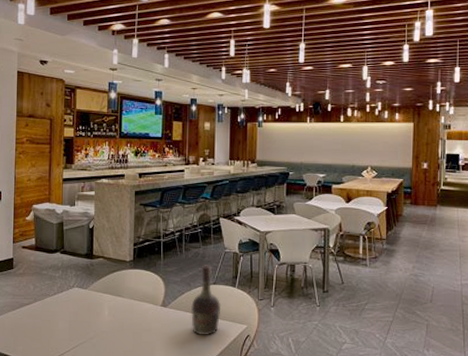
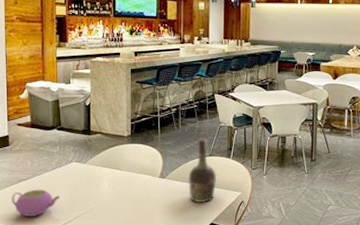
teapot: none [13,315,61,345] -> present [12,189,61,217]

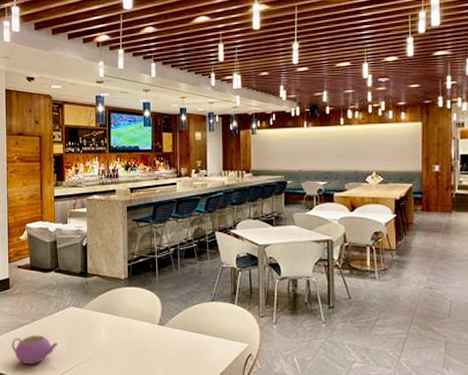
cognac bottle: present [188,138,217,203] -> none [189,281,221,354]

